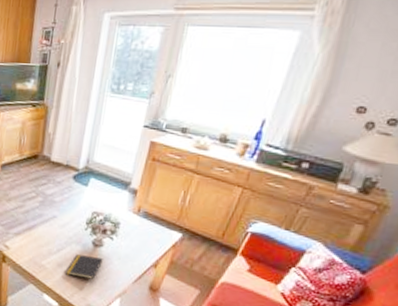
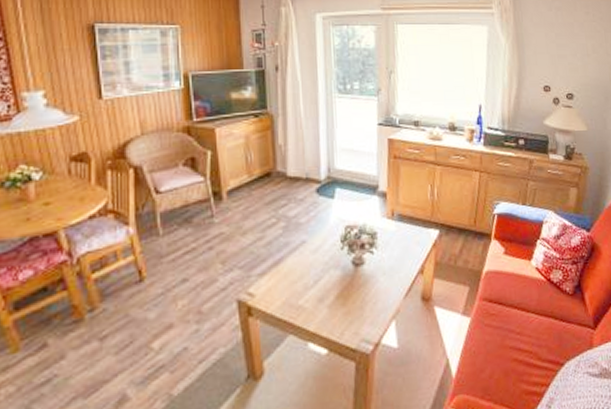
notepad: present [65,254,103,280] -> none [328,278,368,310]

